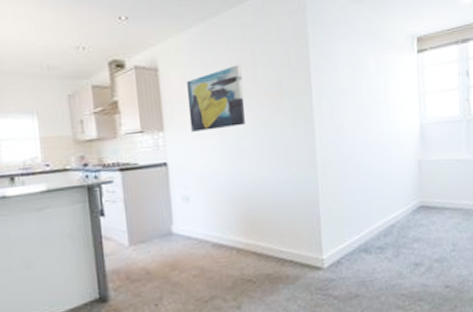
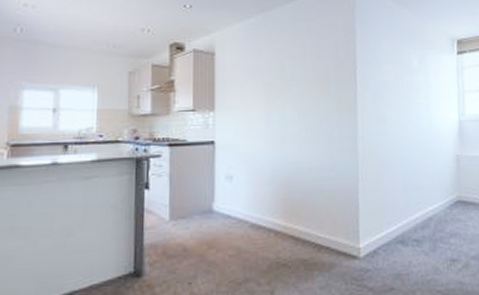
wall art: present [187,64,245,132] -> none [239,54,293,113]

